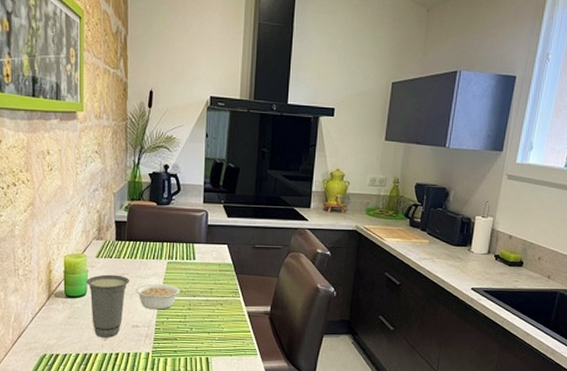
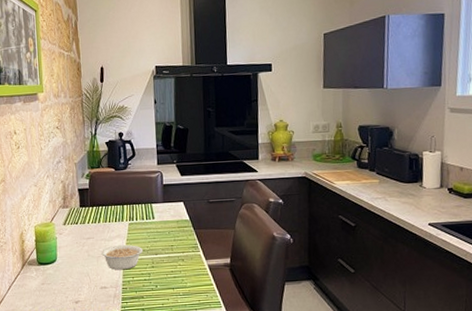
cup: present [87,274,130,338] -> none [56,239,96,301]

